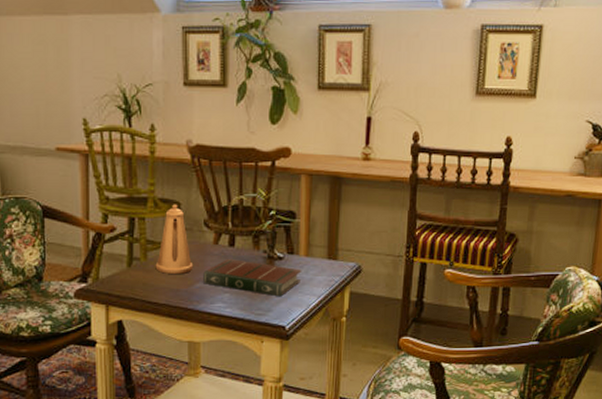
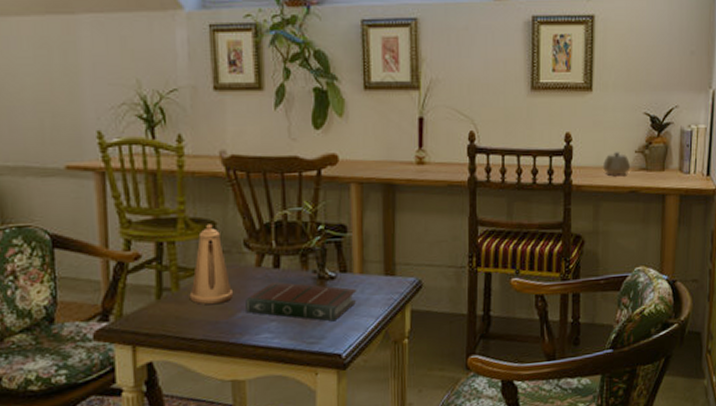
sugar bowl: none [540,157,569,180] -> present [602,152,631,177]

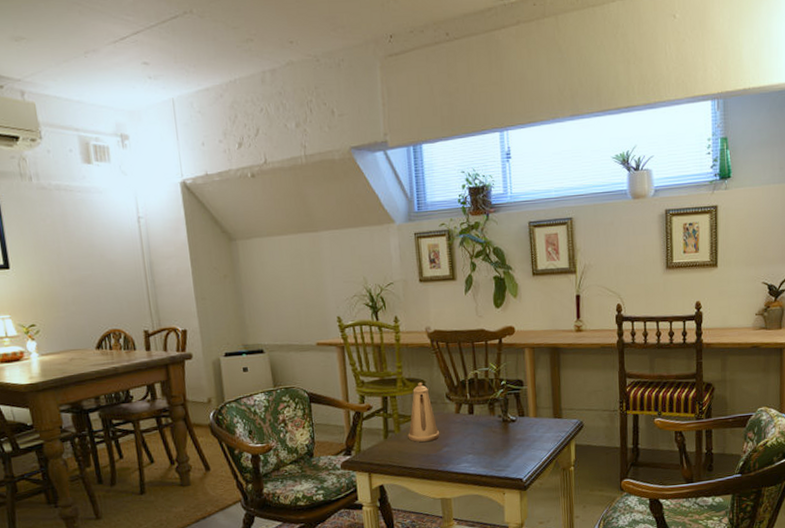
book: present [245,281,357,322] -> none [449,424,533,454]
sugar bowl: present [602,152,631,177] -> none [728,315,752,336]

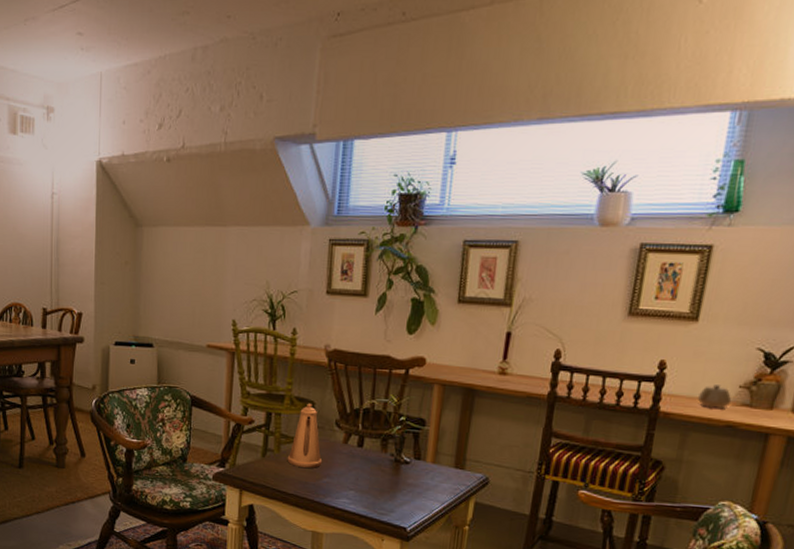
sugar bowl: none [728,315,752,336] -> present [697,385,732,410]

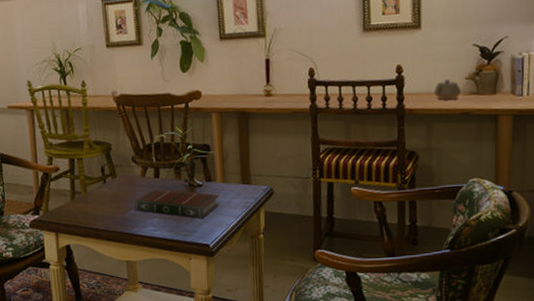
coffee pot: present [287,403,323,469] -> none [94,145,126,205]
book: none [330,458,428,500] -> present [134,188,221,219]

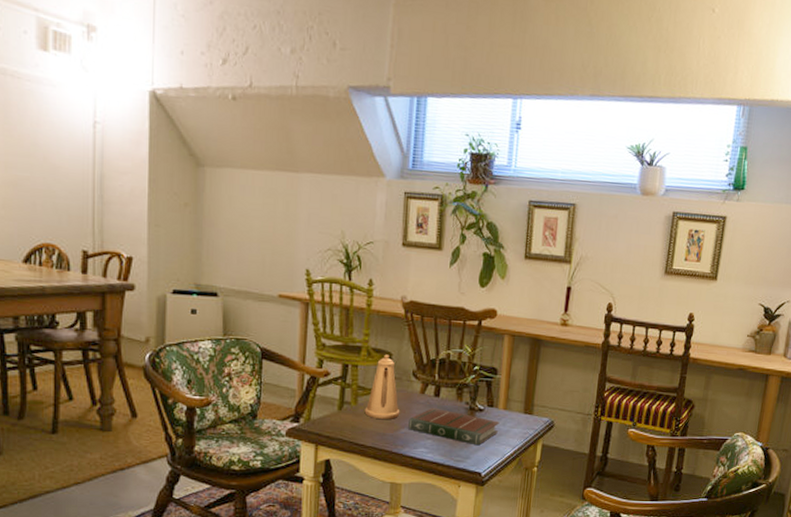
coffee pot: none [94,145,126,205] -> present [364,354,400,420]
sugar bowl: present [433,79,462,101] -> none [717,334,742,355]

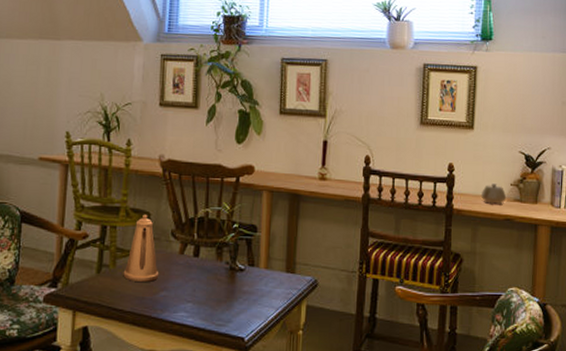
book: present [408,407,500,446] -> none [168,268,262,308]
sugar bowl: none [717,334,742,355] -> present [480,183,507,205]

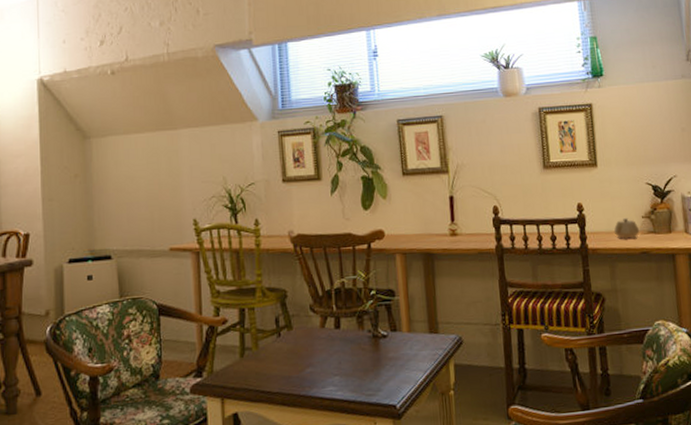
coffee pot: present [123,214,159,283] -> none [266,292,303,362]

